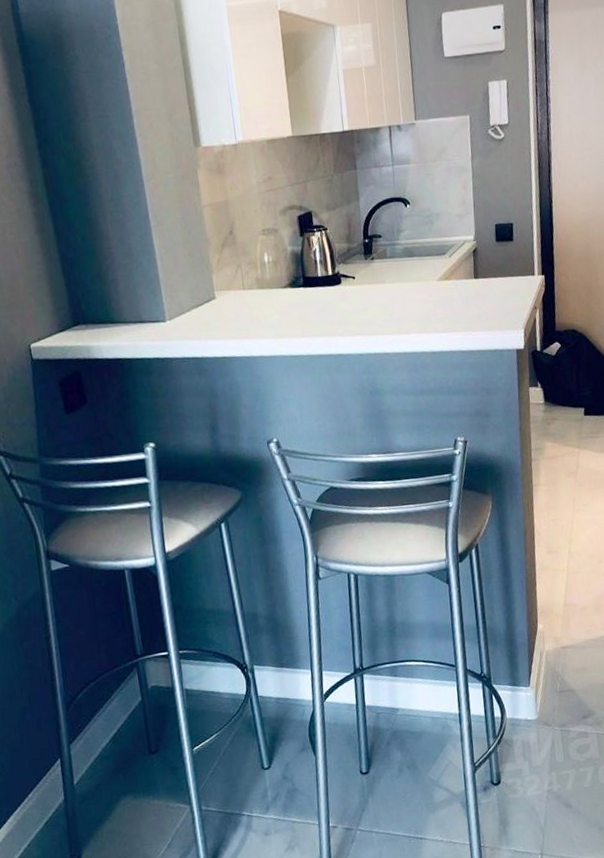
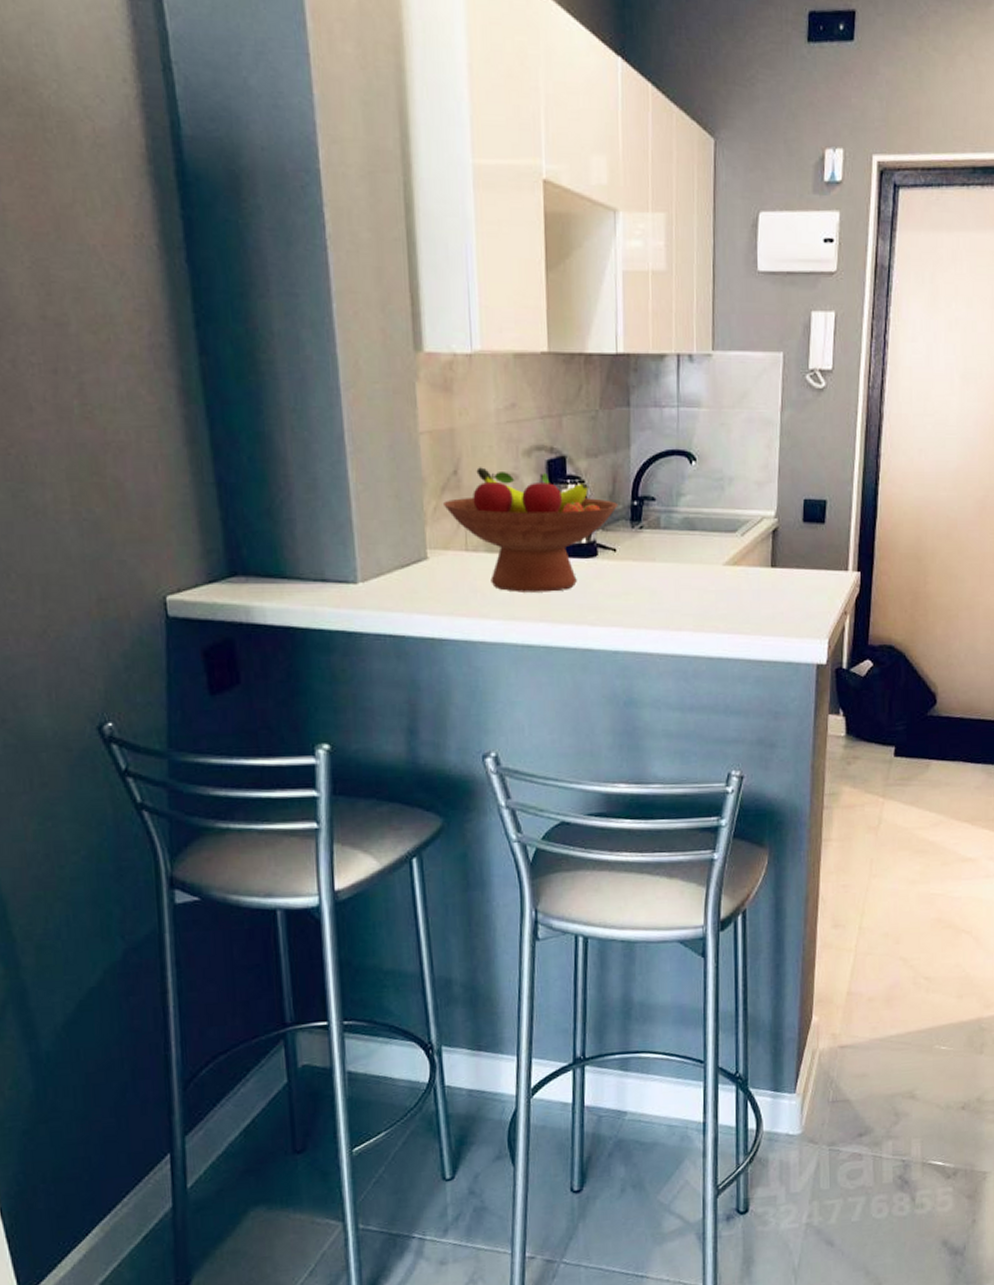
fruit bowl: none [224,225,354,317] -> present [444,467,619,592]

